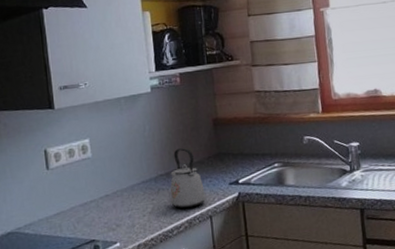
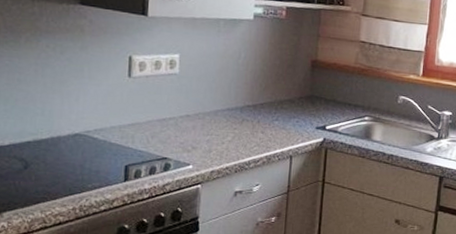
kettle: present [170,148,206,209] -> none [253,83,290,145]

